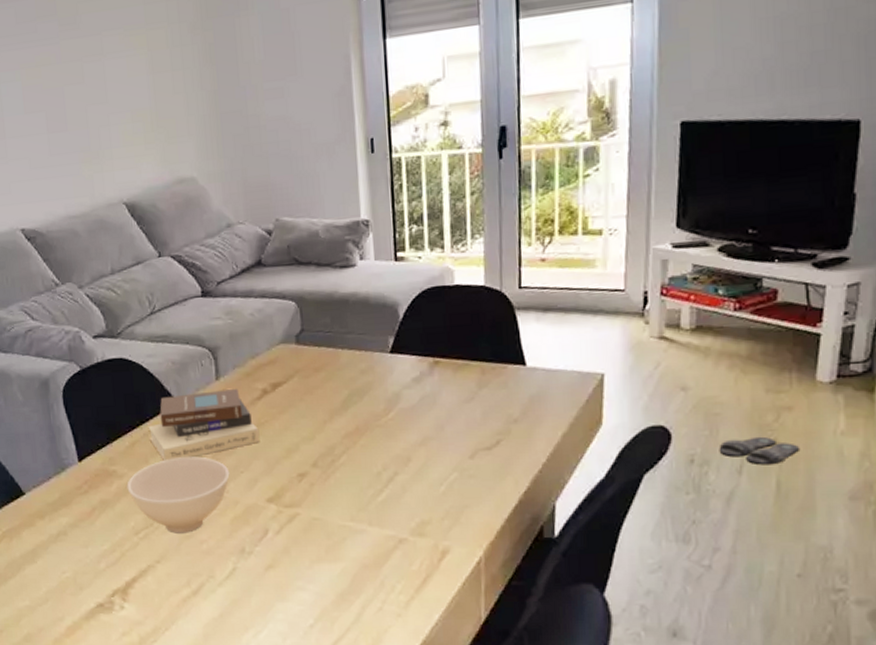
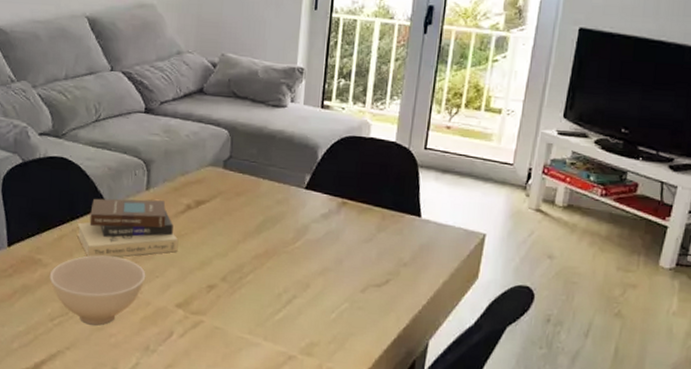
slippers: present [719,436,800,465] -> none [572,306,639,333]

